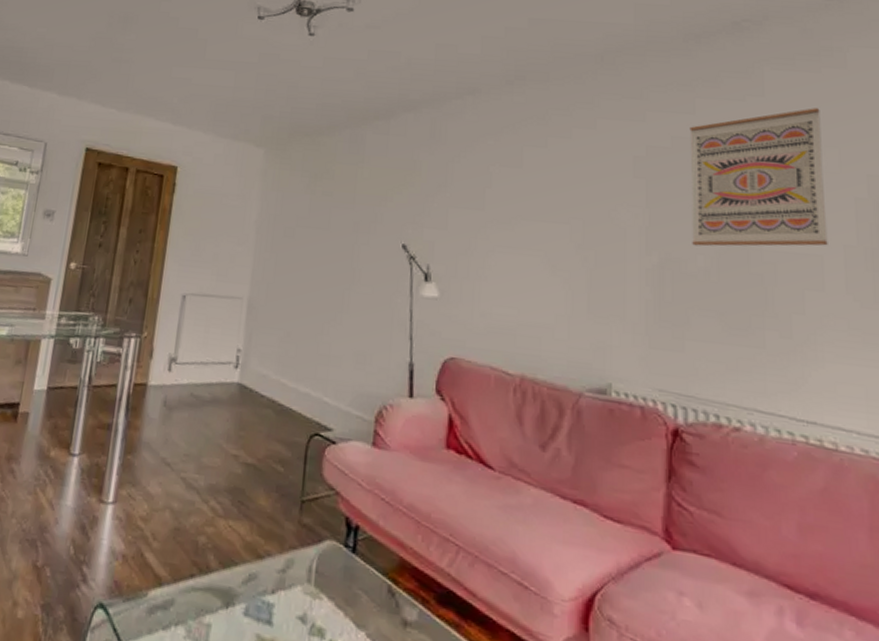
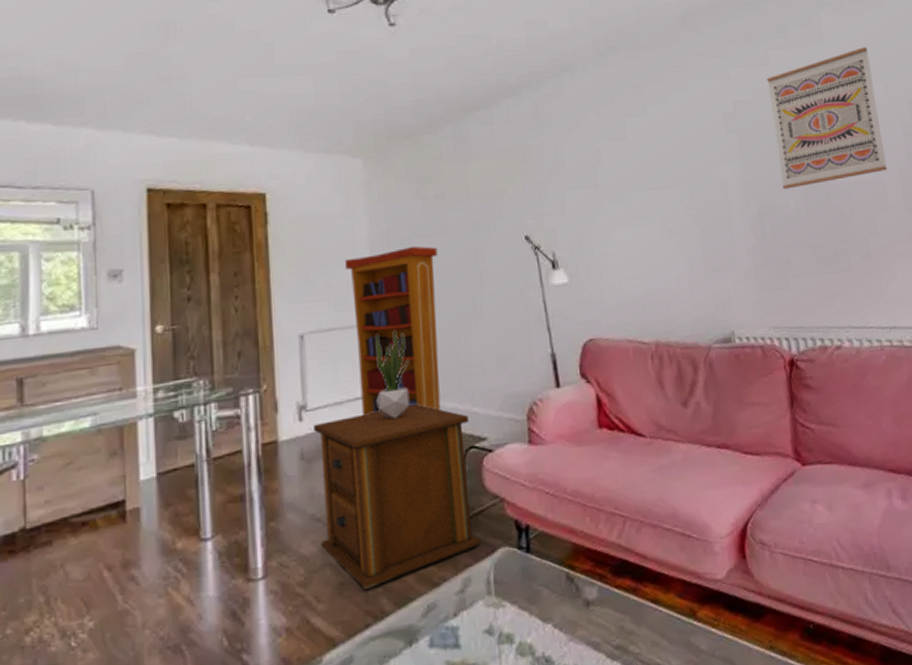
side table: none [166,377,319,542] -> present [314,403,481,591]
bookcase: none [223,235,317,392] -> present [344,246,441,415]
potted plant: none [237,308,274,390] -> present [375,330,409,419]

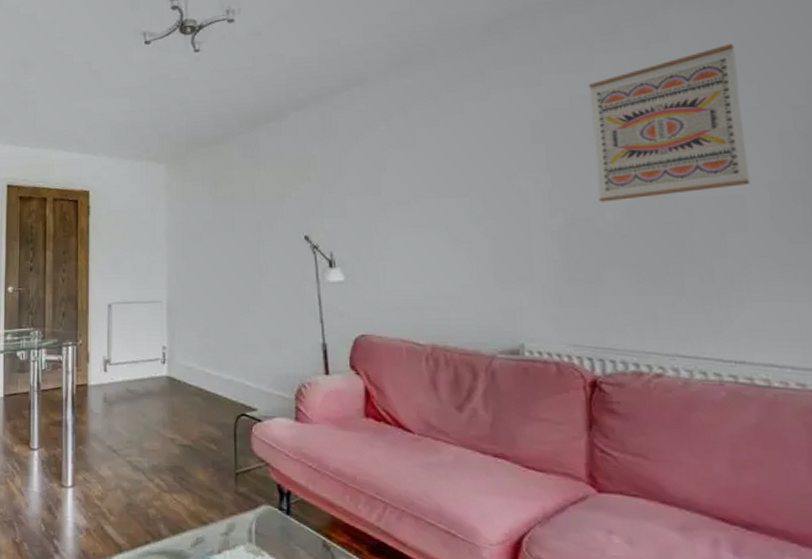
side table: present [314,403,481,591] -> none [115,370,245,514]
bookcase: present [344,246,441,415] -> none [146,240,224,379]
potted plant: present [375,330,409,419] -> none [165,308,193,381]

